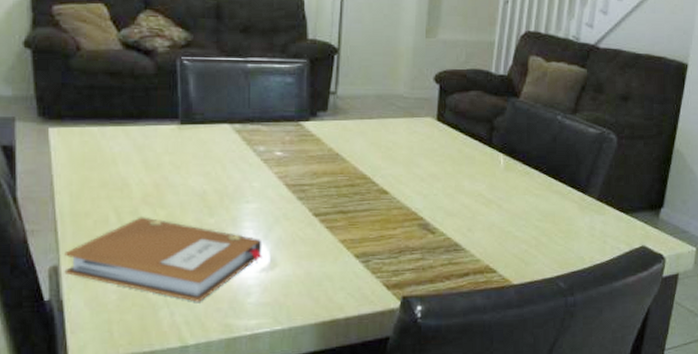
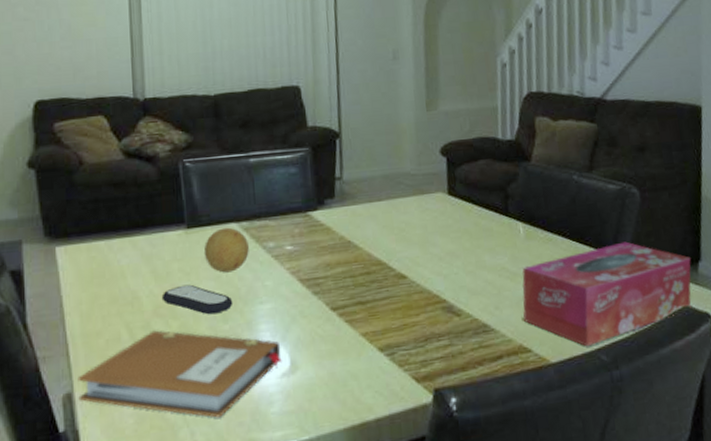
remote control: none [151,177,220,208] -> present [161,284,233,315]
fruit: none [195,127,240,170] -> present [203,227,249,273]
tissue box: none [493,182,654,274] -> present [522,241,691,347]

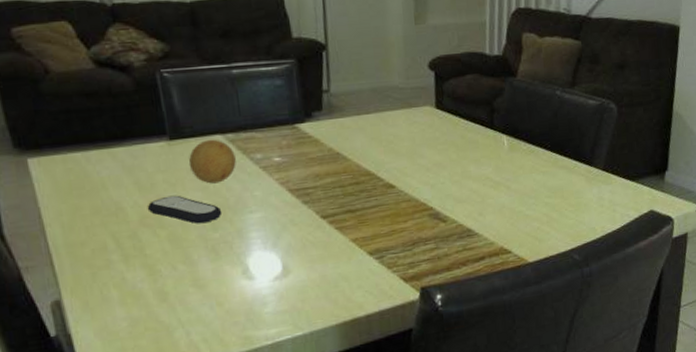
notebook: present [78,330,282,418] -> none [65,239,274,319]
tissue box: present [522,241,691,347] -> none [505,153,659,248]

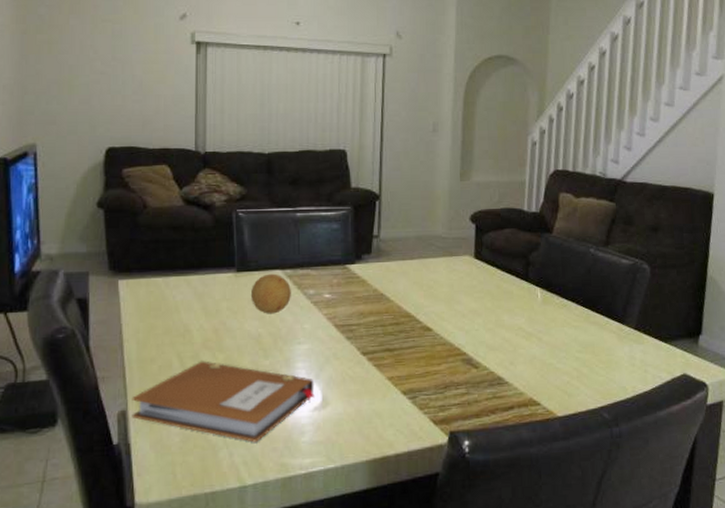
notebook: none [65,239,274,319] -> present [132,361,315,443]
remote control: present [147,195,223,224] -> none [210,322,274,351]

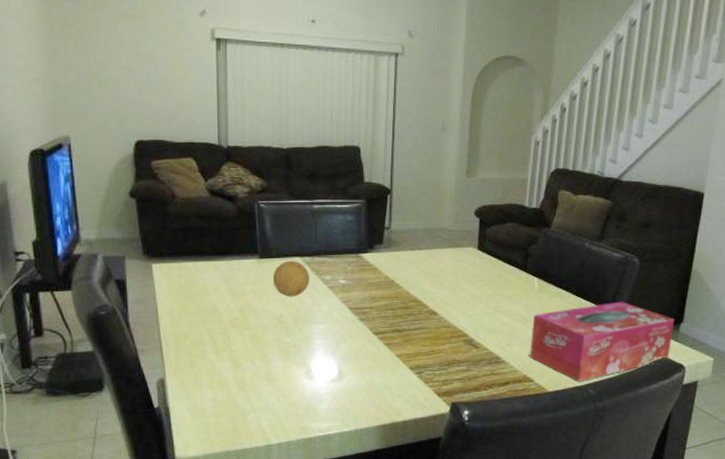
notebook: present [132,361,315,443] -> none [169,337,331,408]
tissue box: none [535,312,693,405] -> present [530,301,675,382]

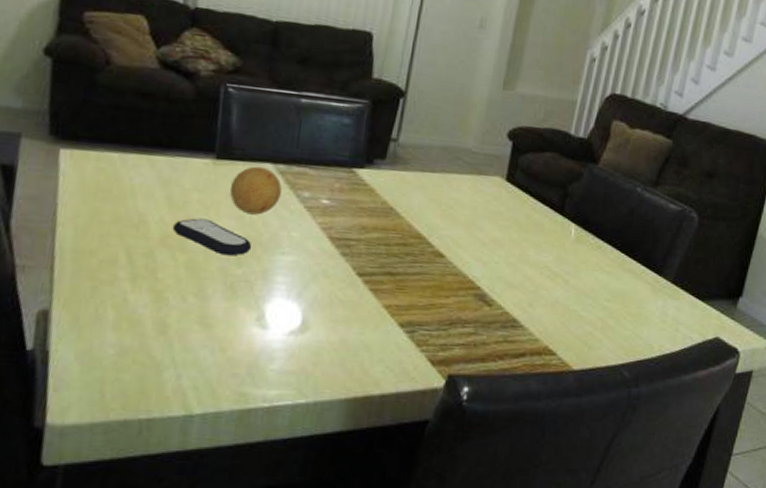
remote control: none [237,303,295,329] -> present [172,218,252,256]
tissue box: present [530,301,675,382] -> none [555,263,733,361]

